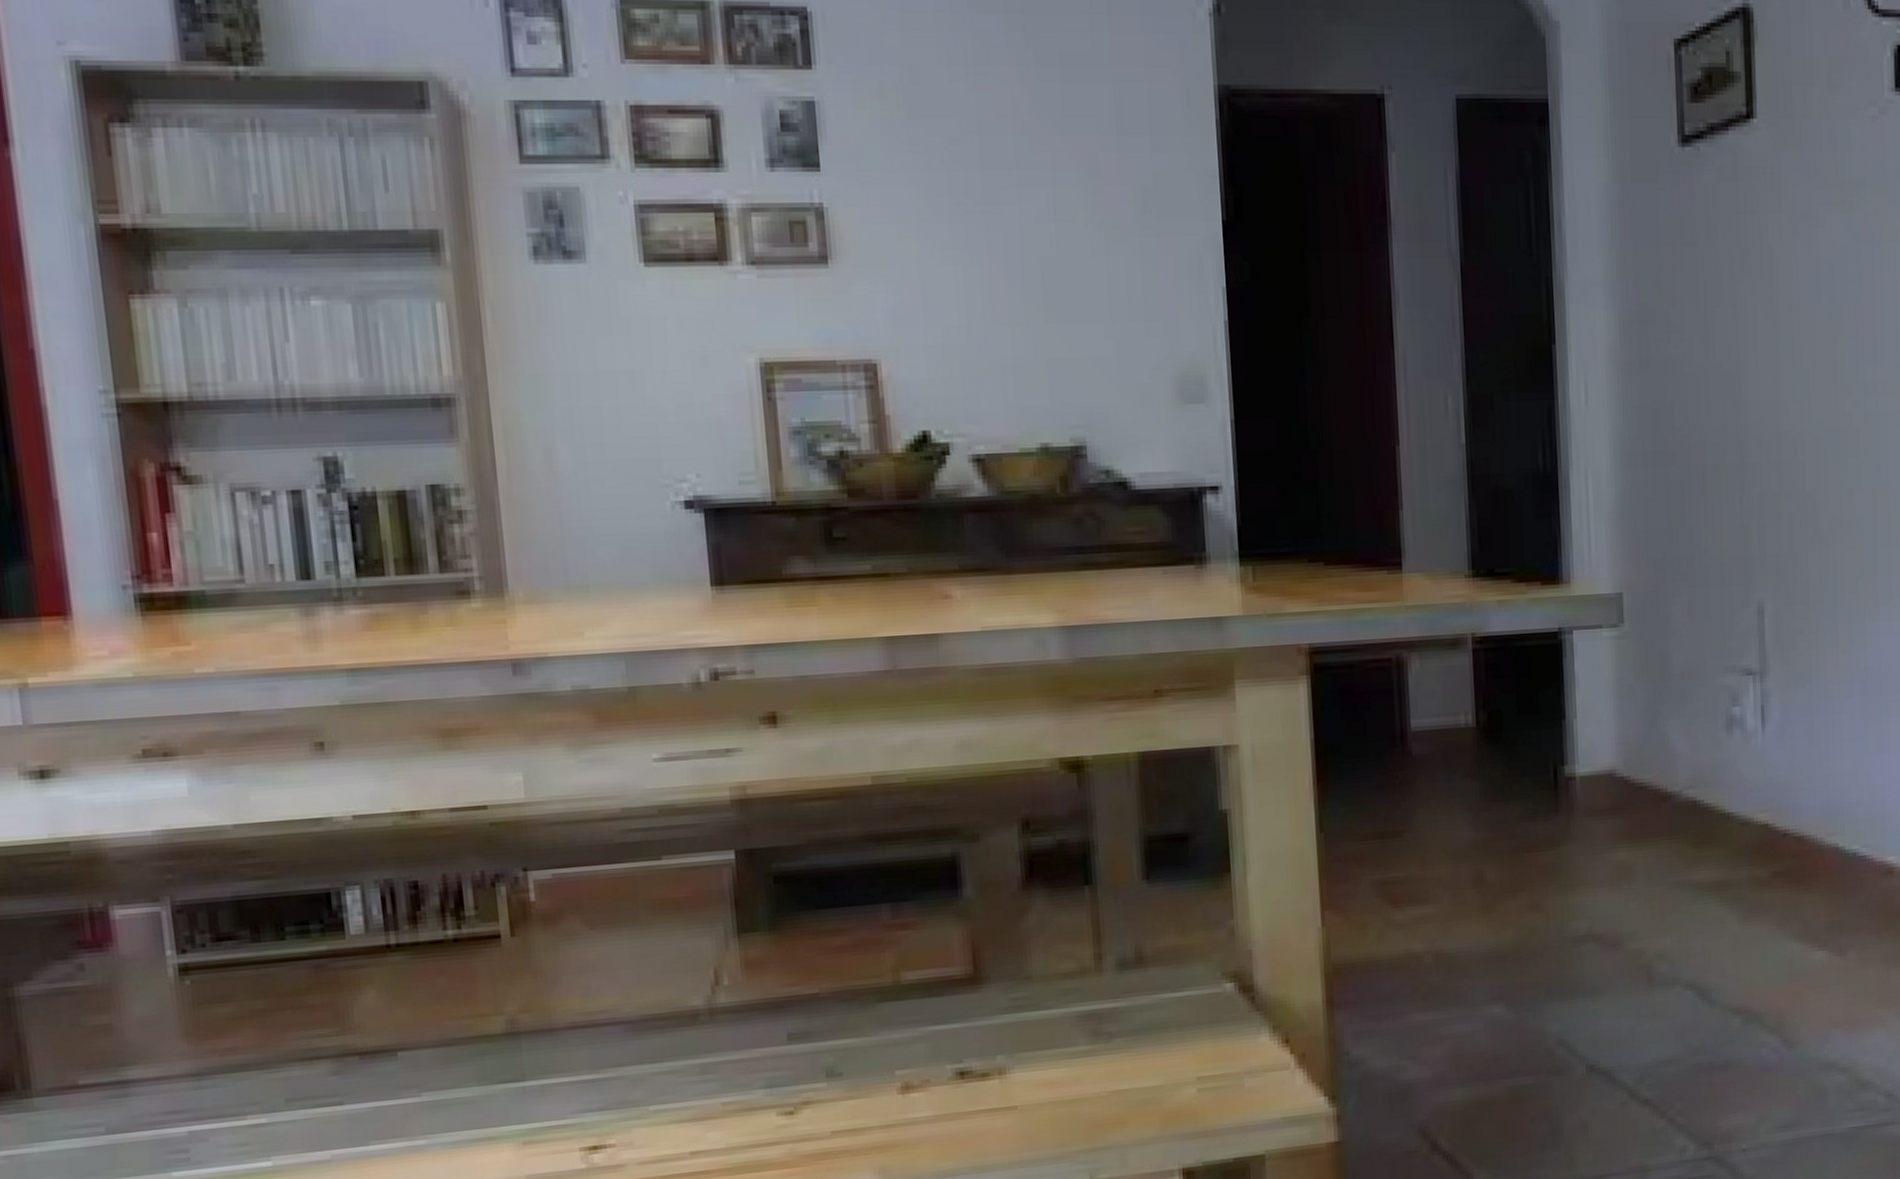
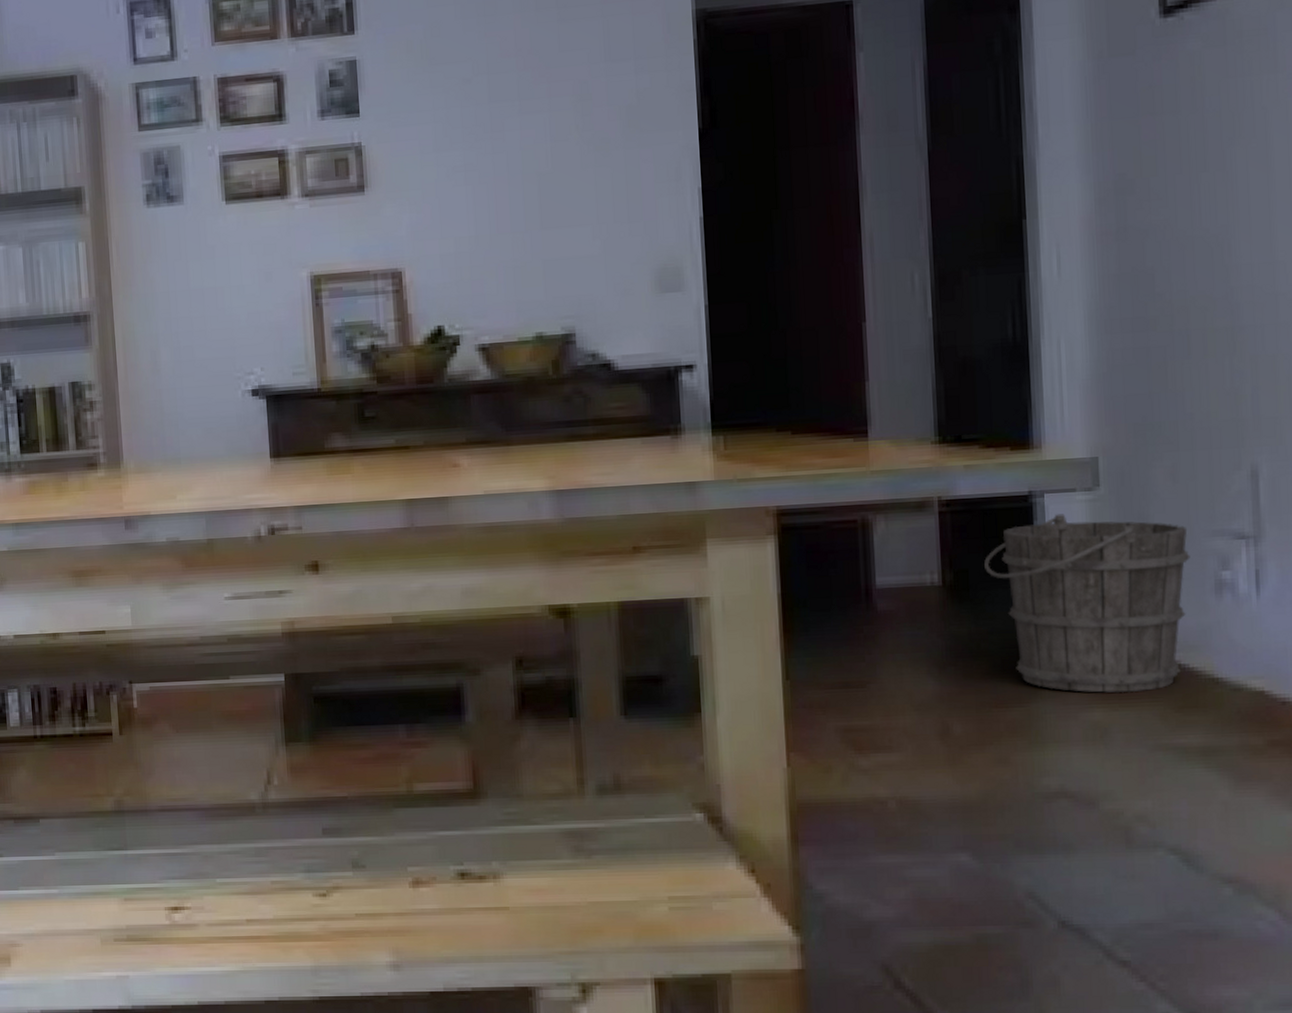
bucket: none [1517,651,1705,833] -> present [984,514,1190,694]

